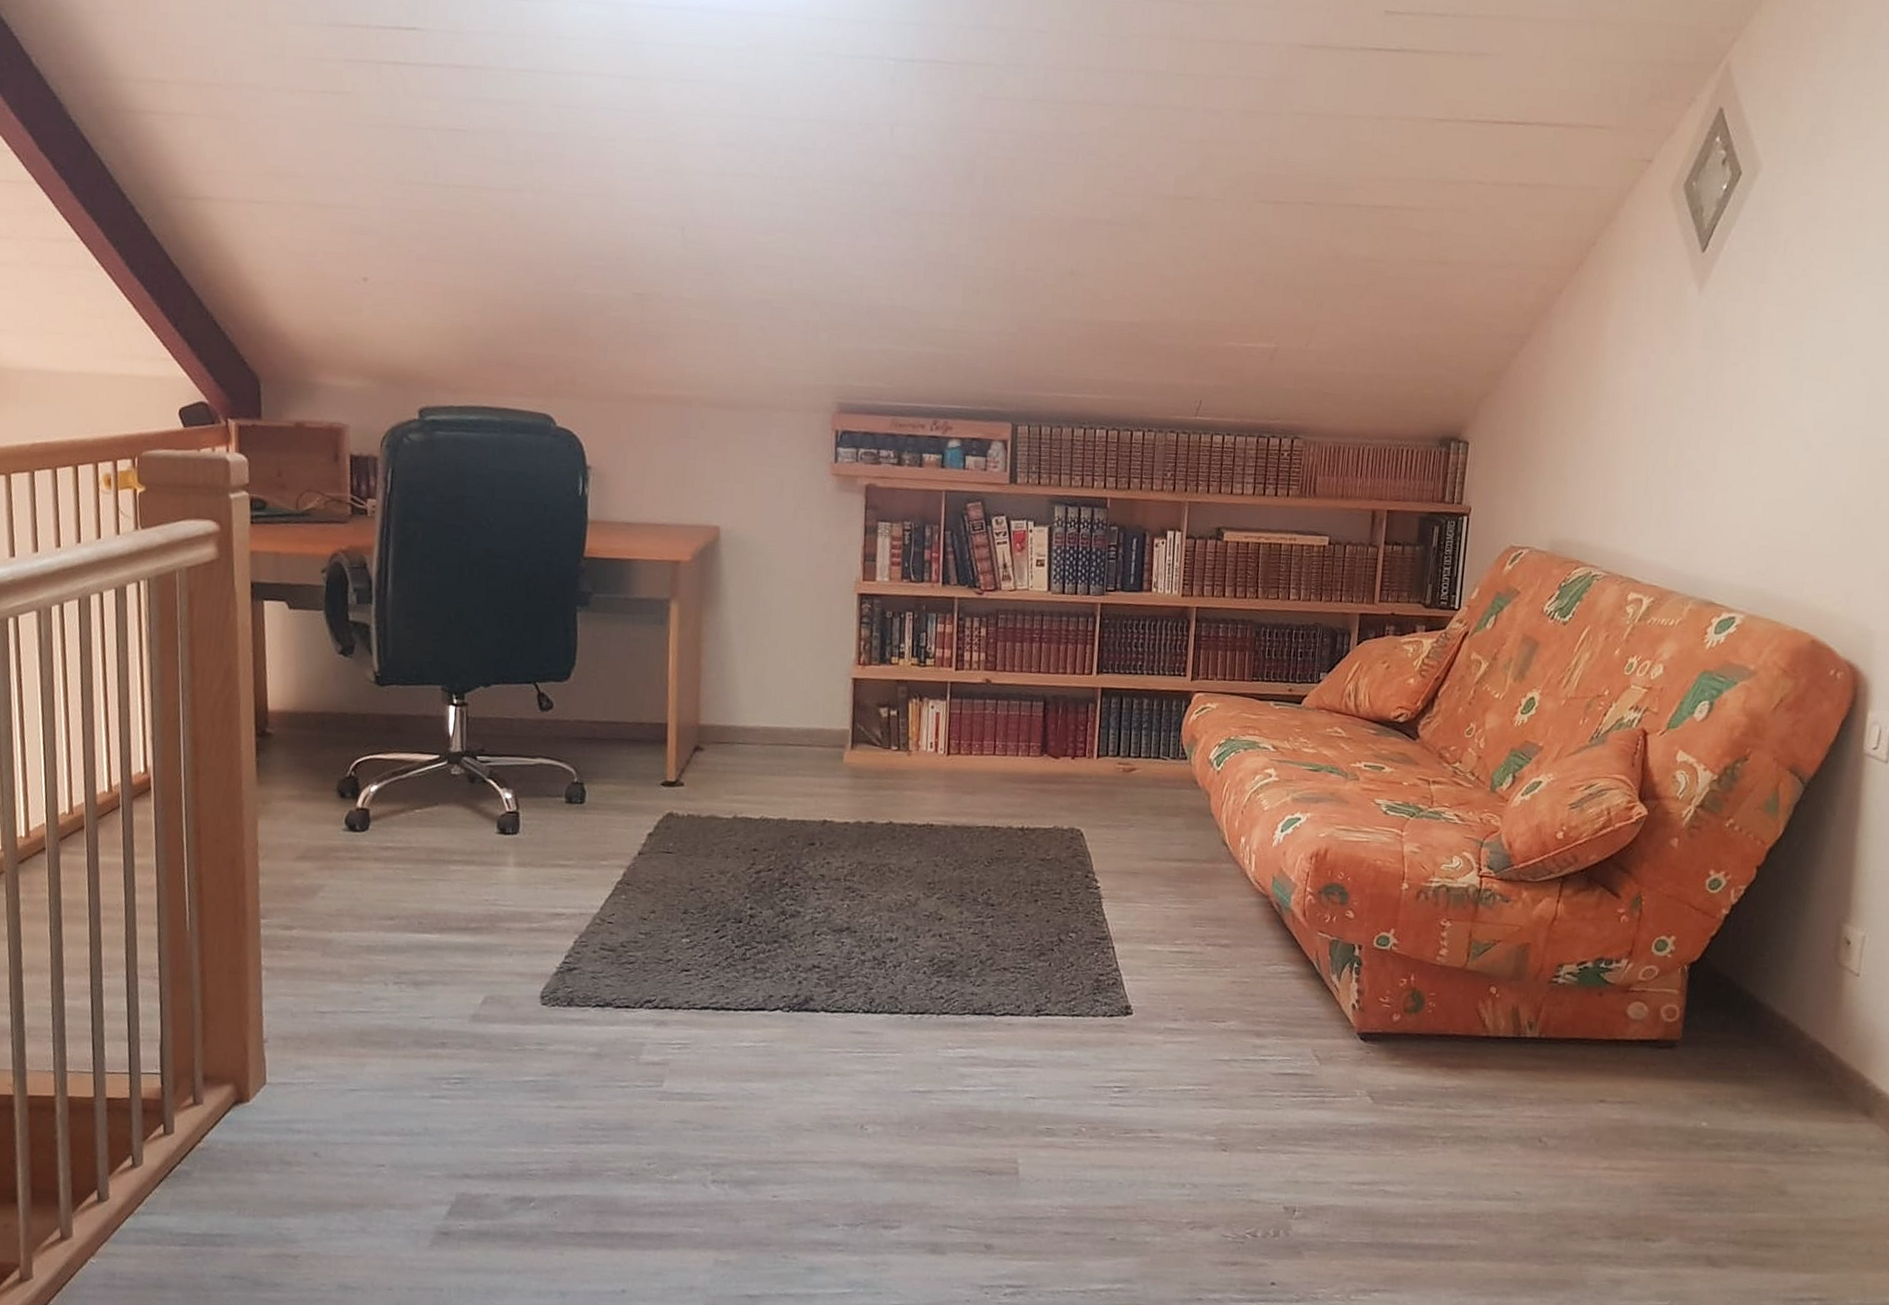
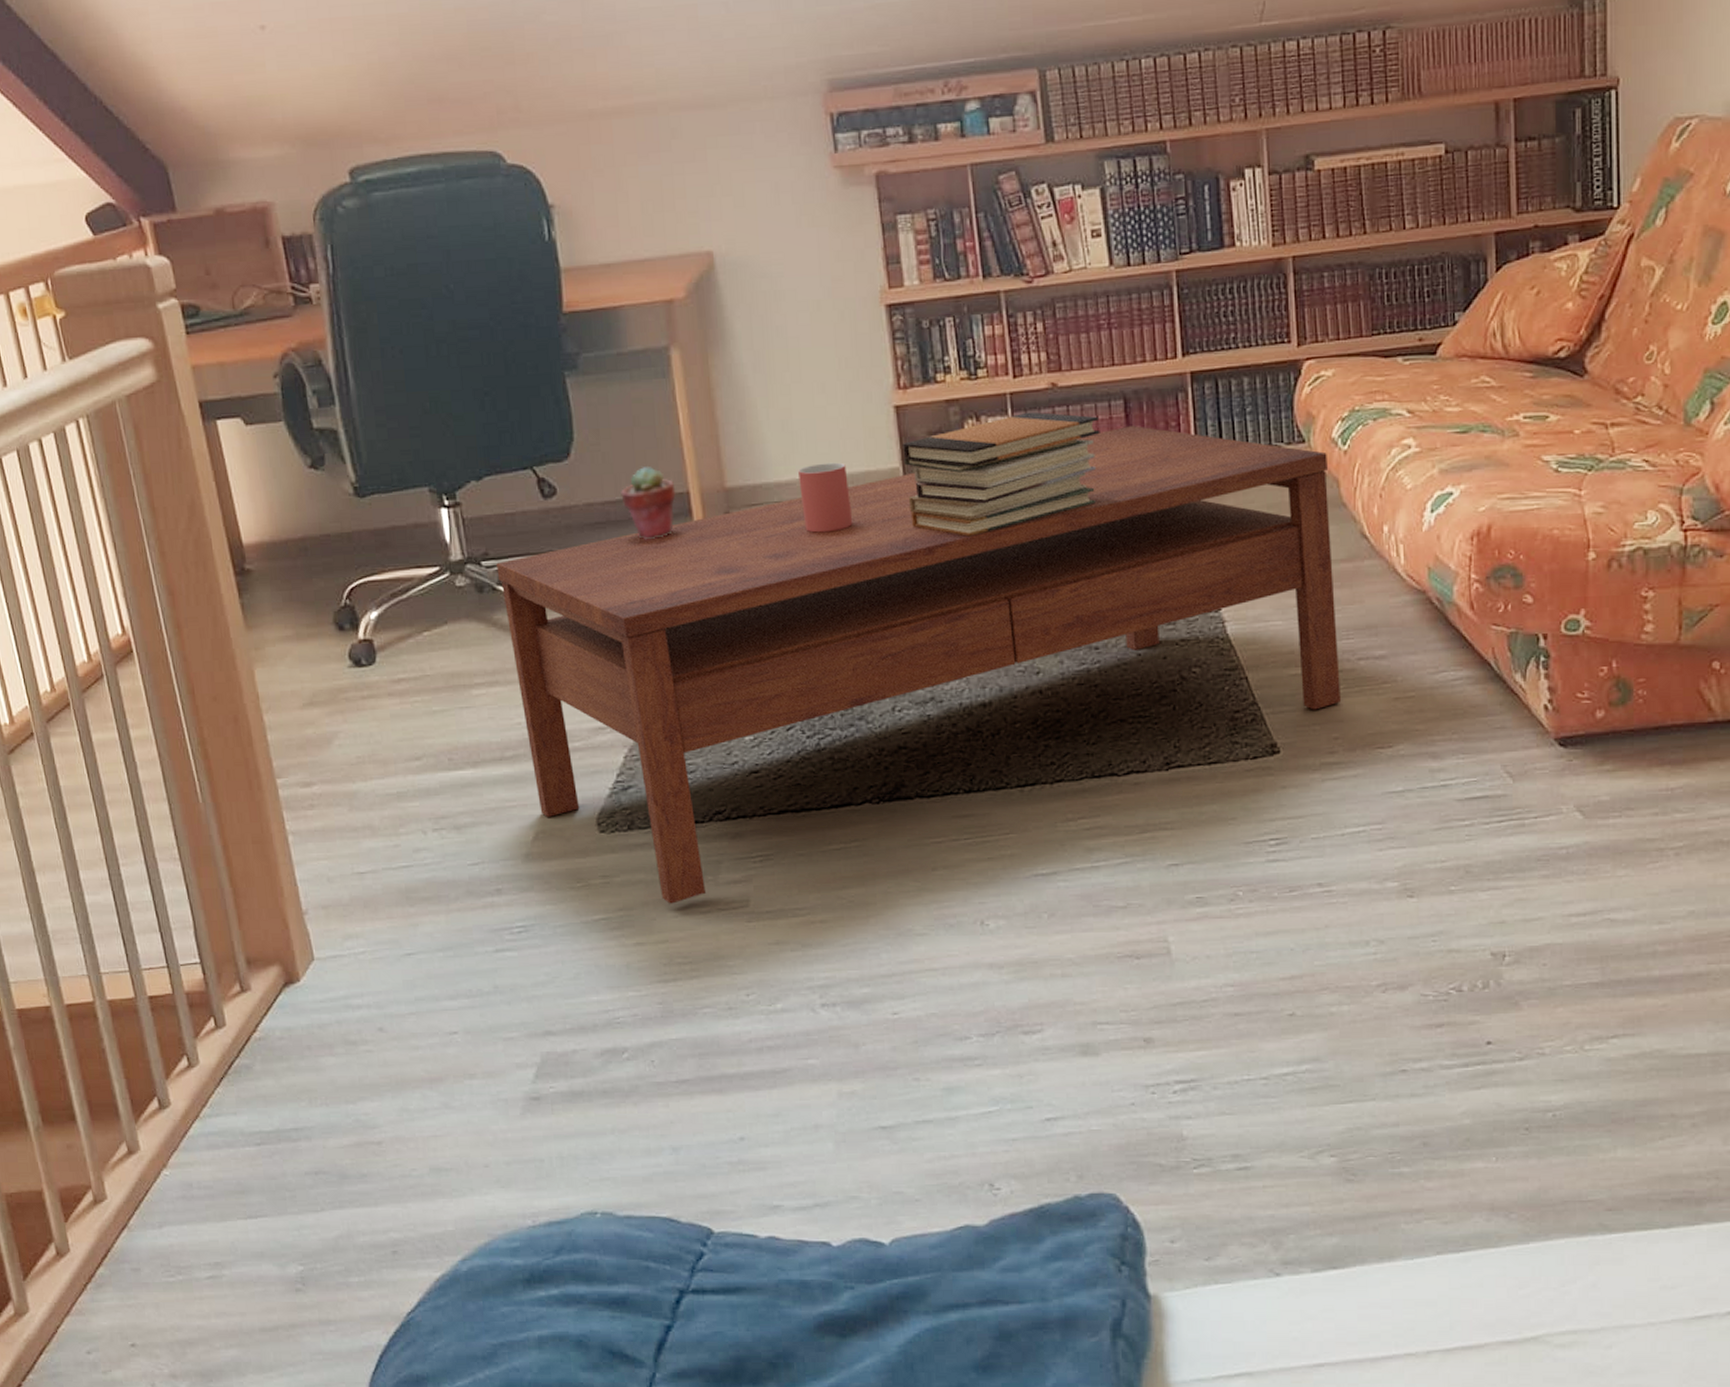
coffee table: none [489,724,1204,1076] -> present [496,426,1342,904]
potted succulent: none [608,696,656,759] -> present [621,465,676,540]
mug: none [761,716,805,776] -> present [798,462,853,533]
book stack: none [852,700,1022,796] -> present [902,411,1100,537]

